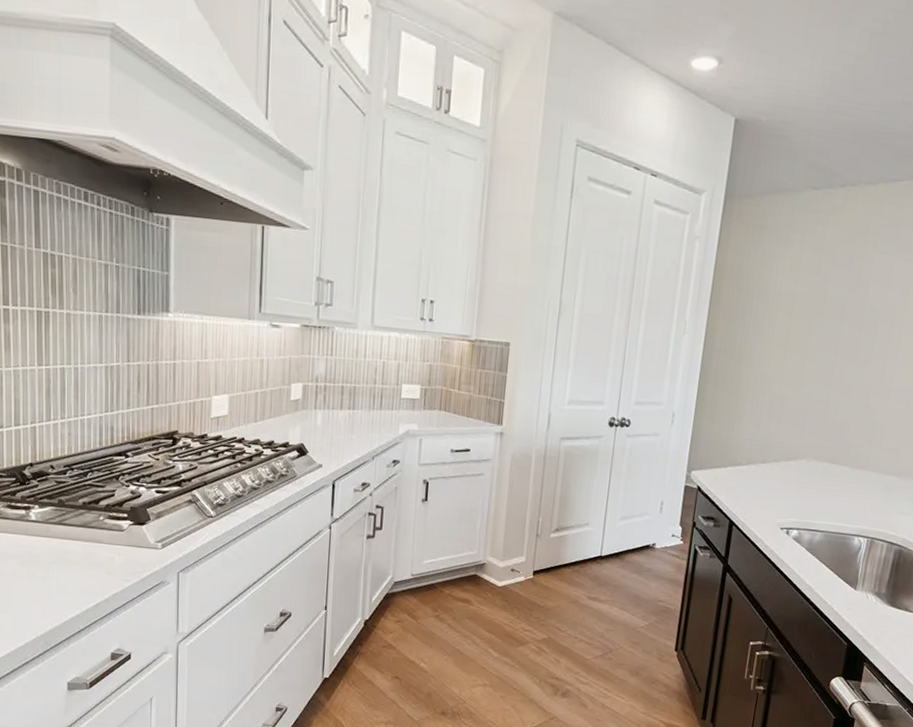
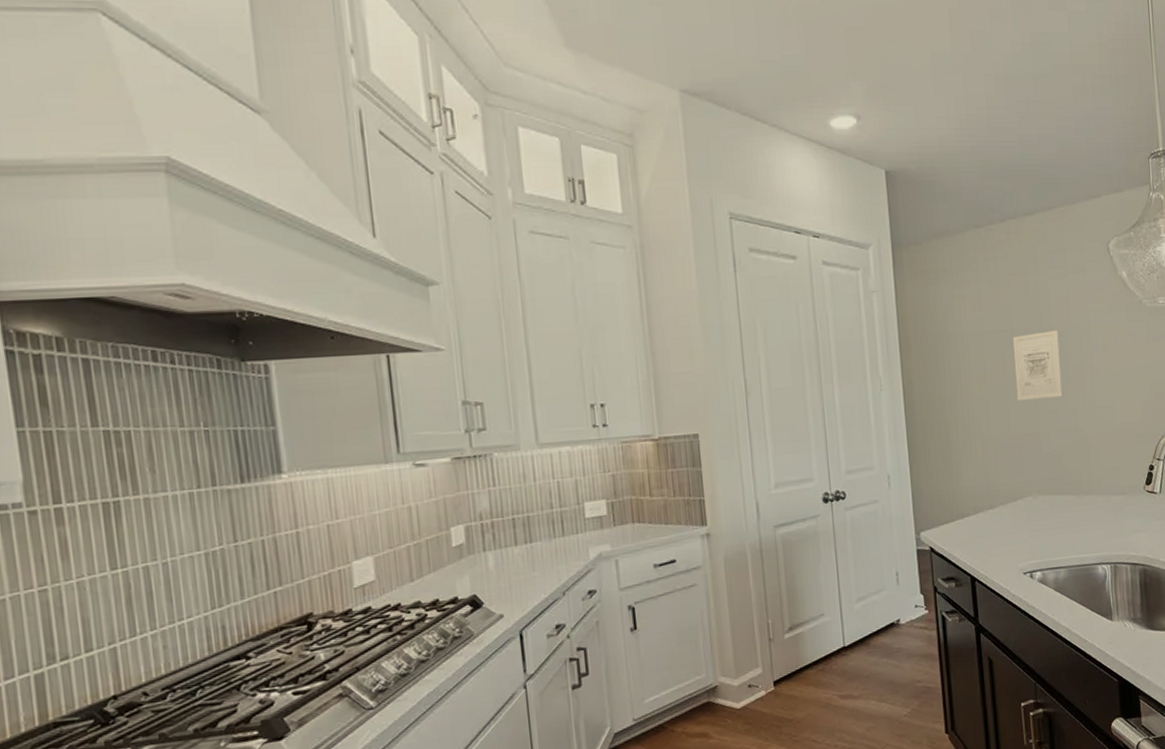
wall art: none [814,304,872,371] -> present [1012,329,1063,401]

